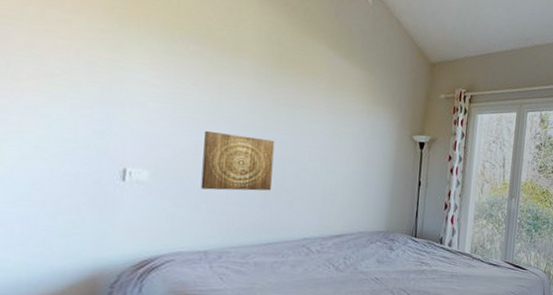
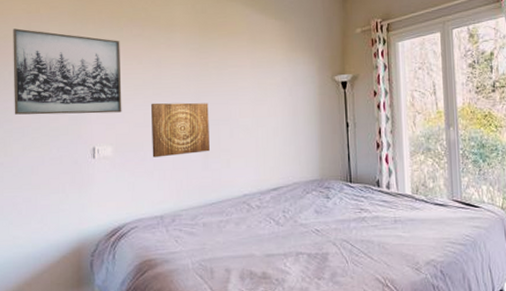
wall art: none [11,10,172,135] -> present [13,28,122,115]

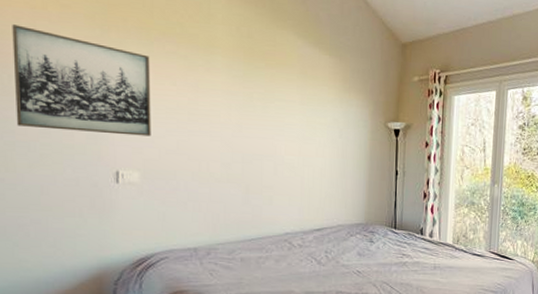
wall art: present [150,102,210,158] -> none [185,129,252,188]

